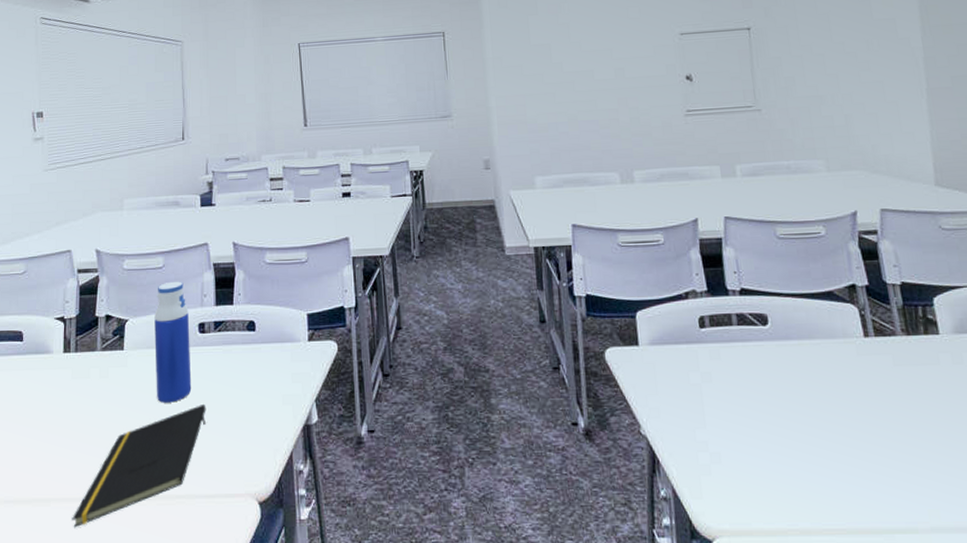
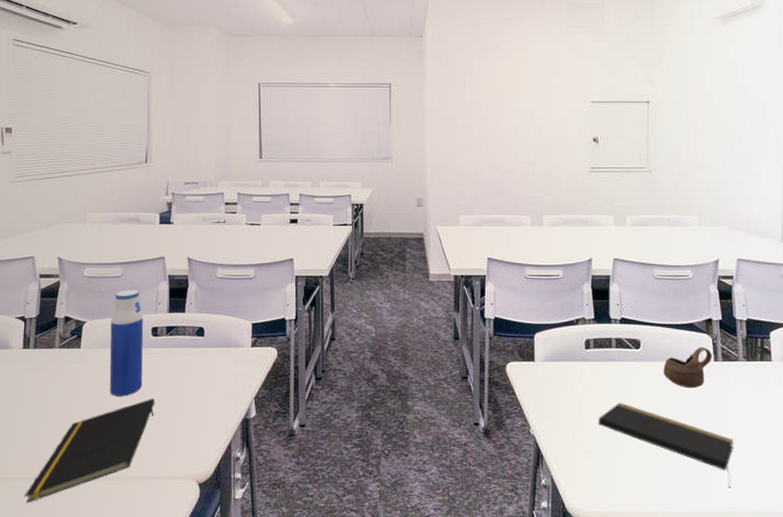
notepad: none [723,392,903,497] -> present [598,402,734,488]
cup: none [800,319,861,372] -> present [663,346,712,389]

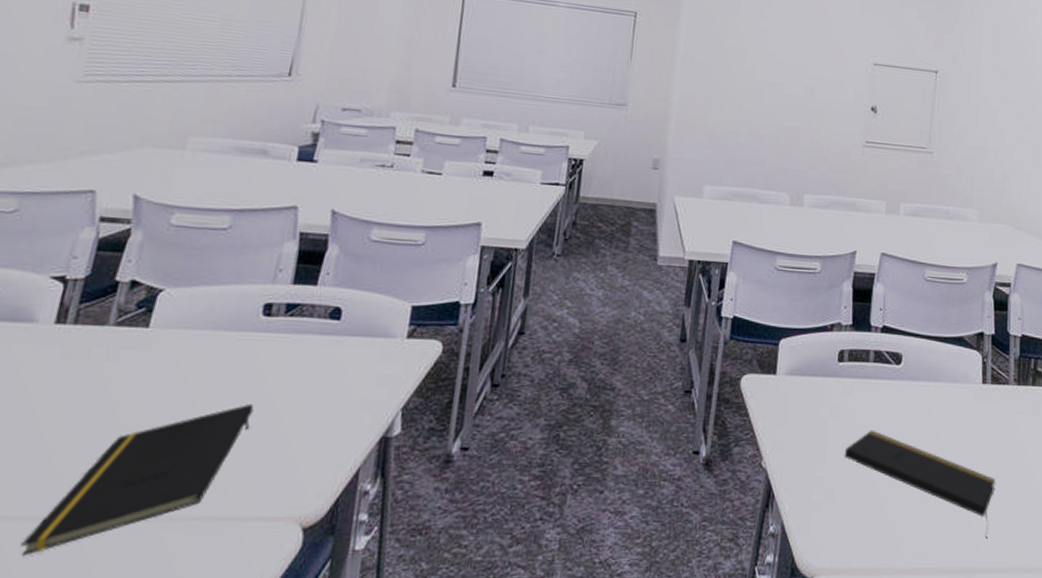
water bottle: present [109,289,144,396] -> none [185,247,254,400]
cup: present [663,346,712,389] -> none [925,365,980,416]

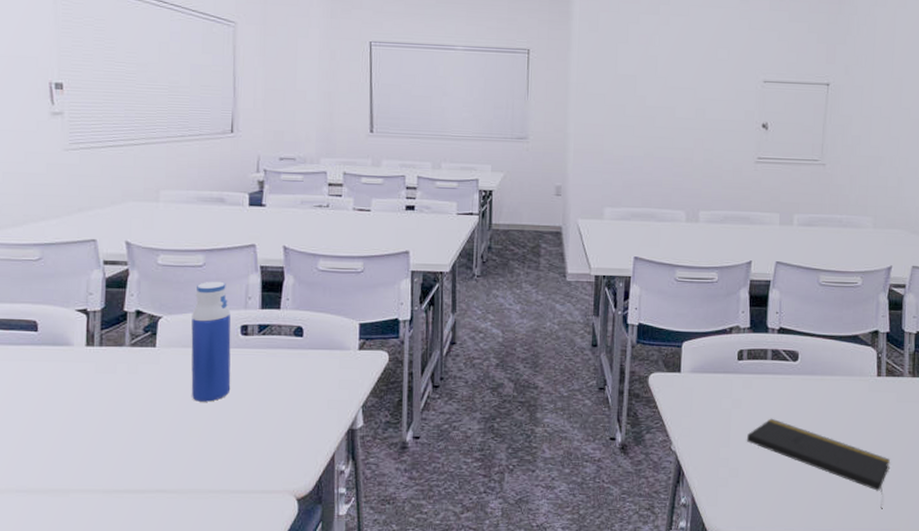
notepad: present [21,404,254,557] -> none [94,405,246,518]
water bottle: none [185,247,254,400] -> present [191,281,231,402]

